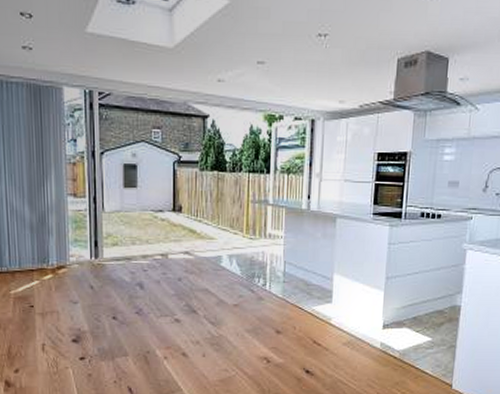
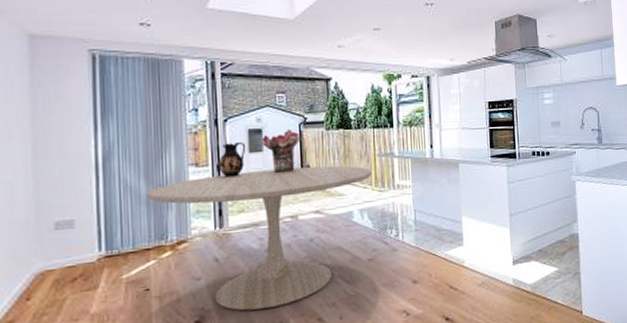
dining table: none [31,206,244,337] -> present [147,165,372,311]
ceramic jug: none [95,176,121,211] -> present [218,142,246,178]
bouquet: none [135,166,175,210] -> present [260,128,301,173]

